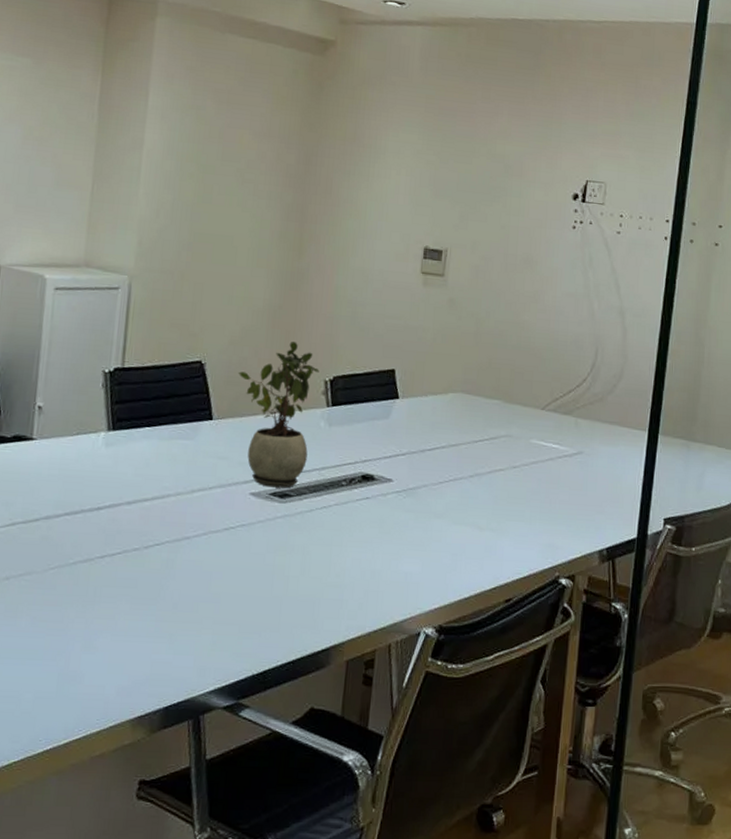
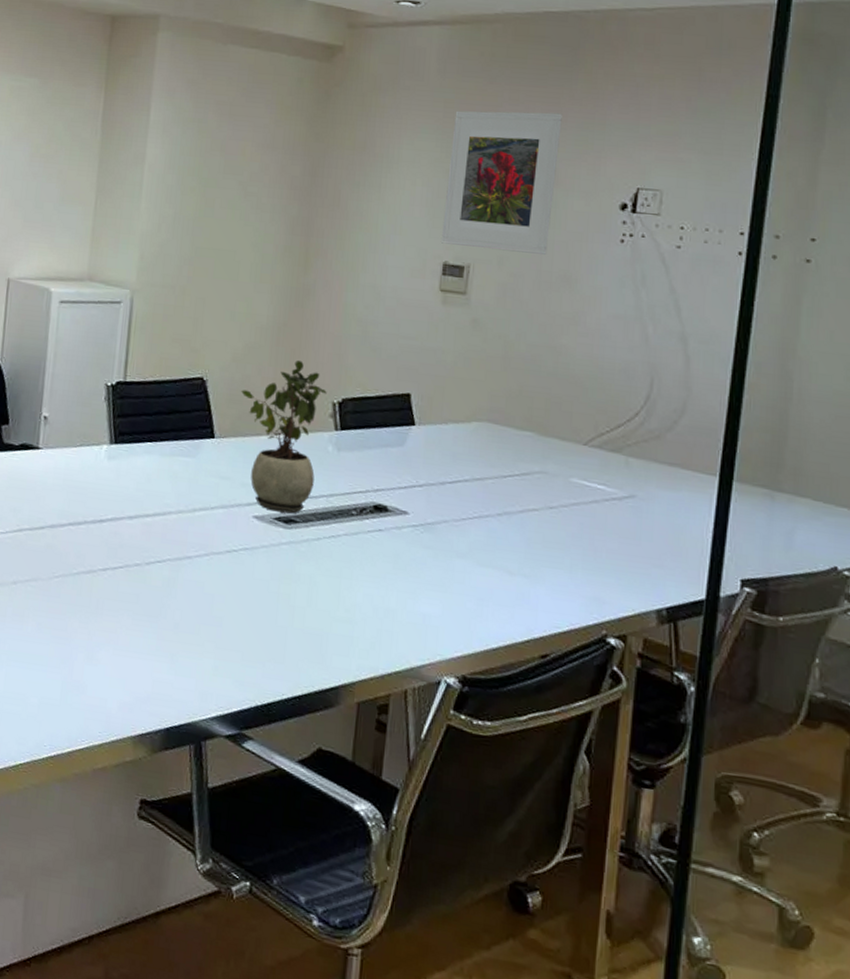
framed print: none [422,106,526,240] -> present [440,110,562,255]

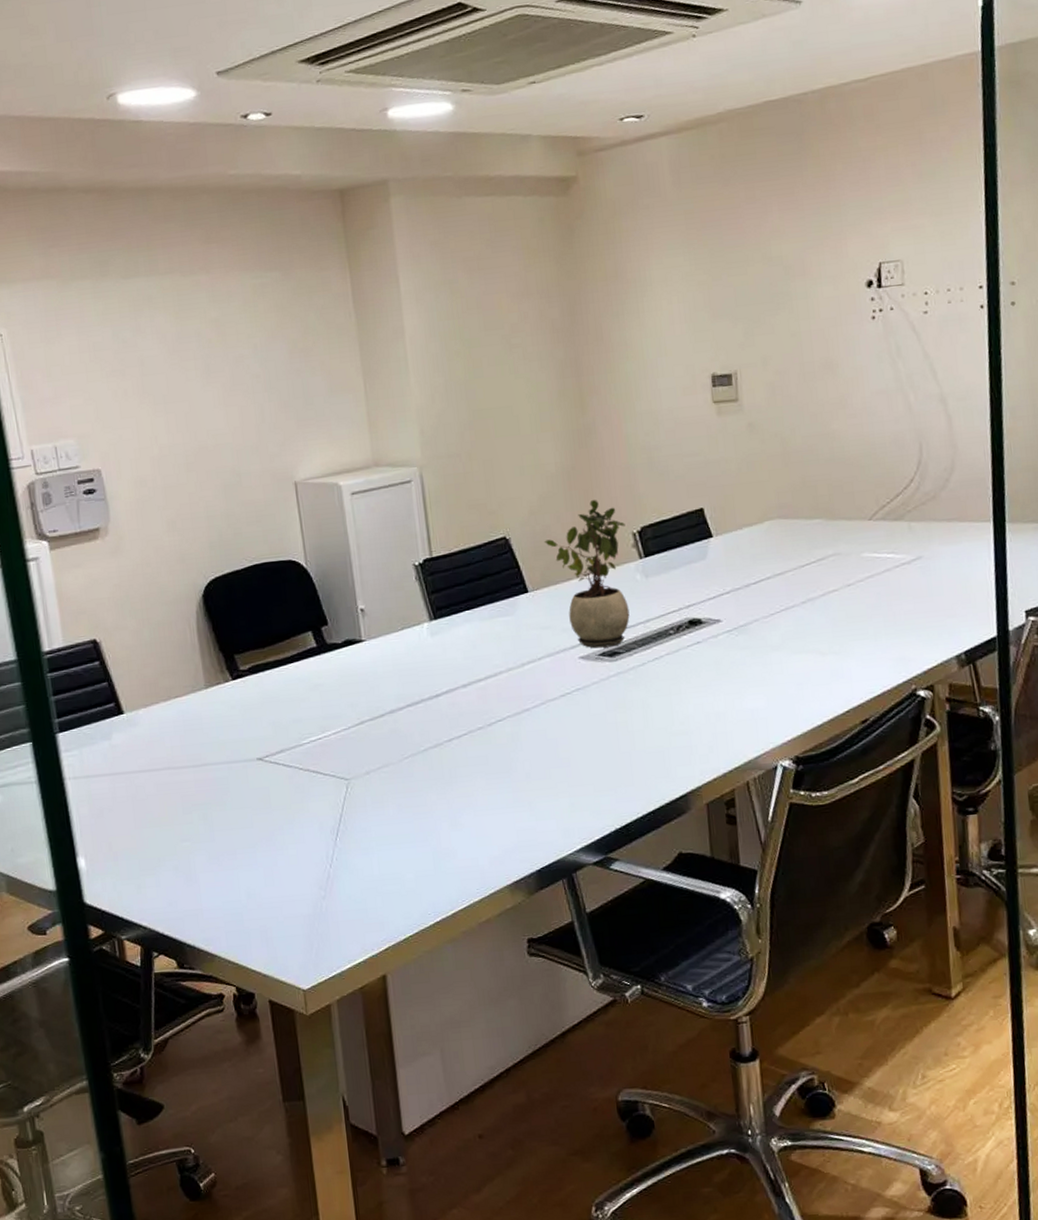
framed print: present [440,110,562,255] -> none [697,203,806,356]

